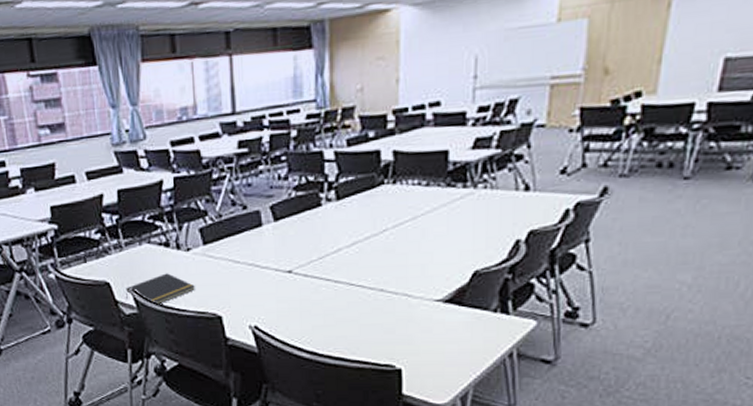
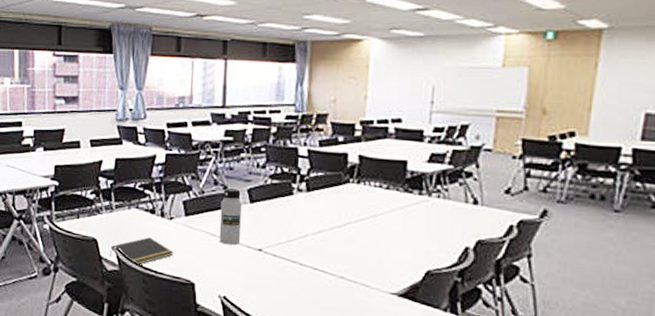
water bottle: none [241,207,268,271] -> present [219,188,242,245]

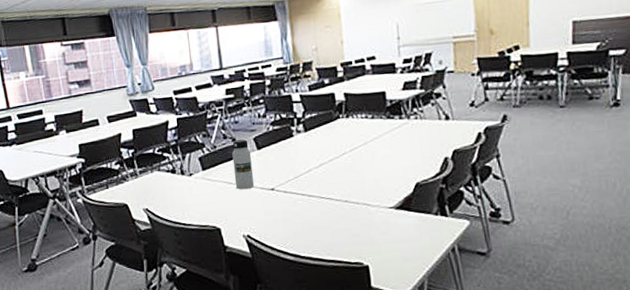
notepad: present [110,237,174,266] -> none [141,194,198,222]

